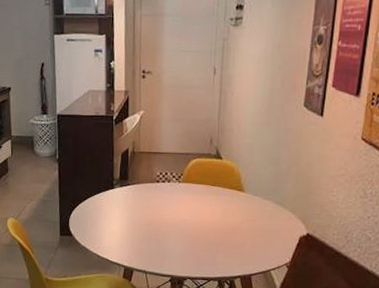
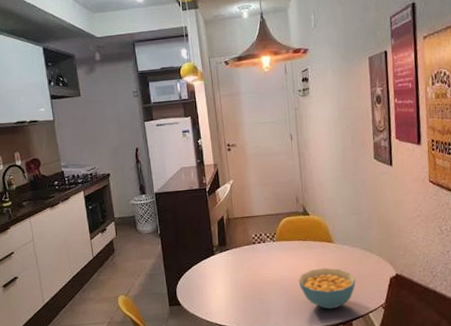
cereal bowl: none [200,217,262,261] -> present [298,267,356,309]

